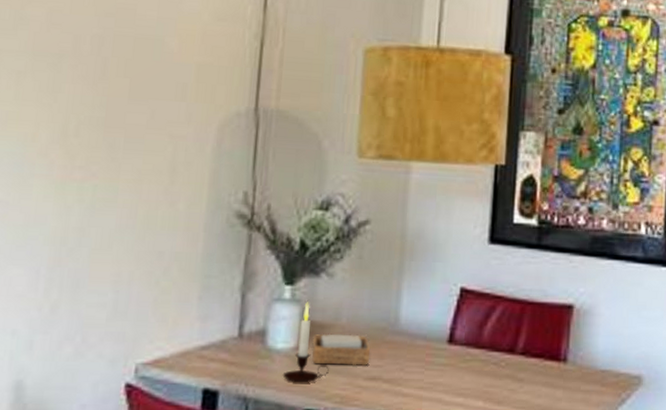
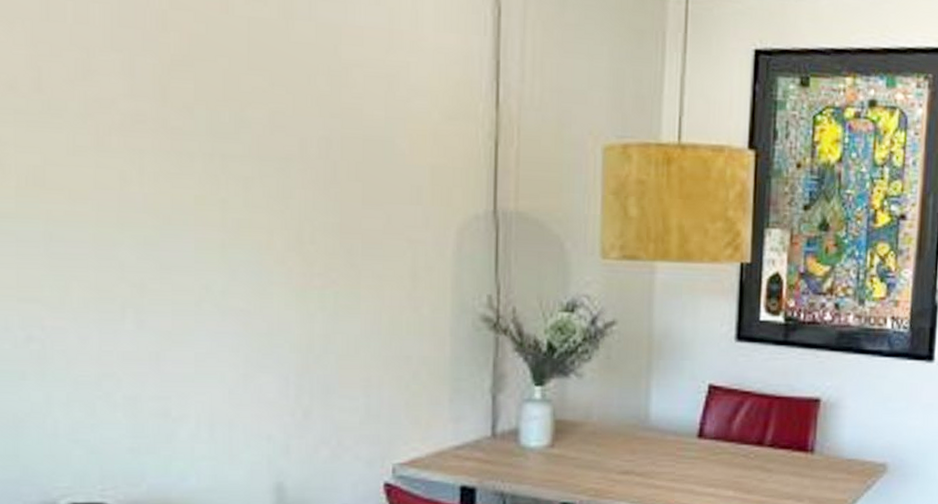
candle: present [282,302,329,383] -> none [537,401,582,478]
napkin holder: present [312,333,370,367] -> none [565,431,621,462]

